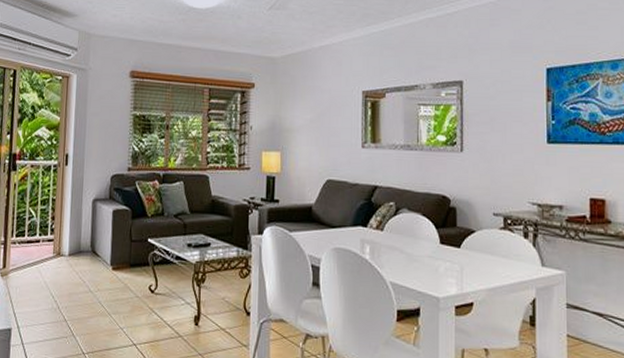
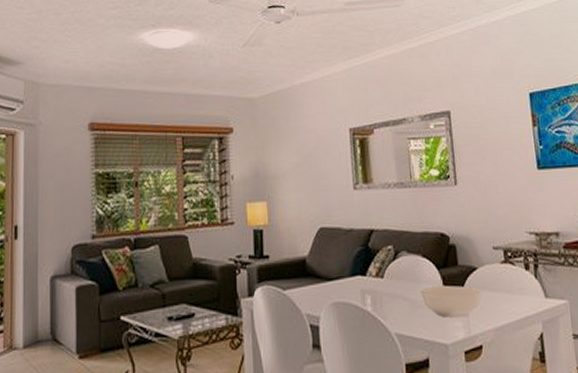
bowl: none [418,244,478,275] -> present [421,285,483,318]

